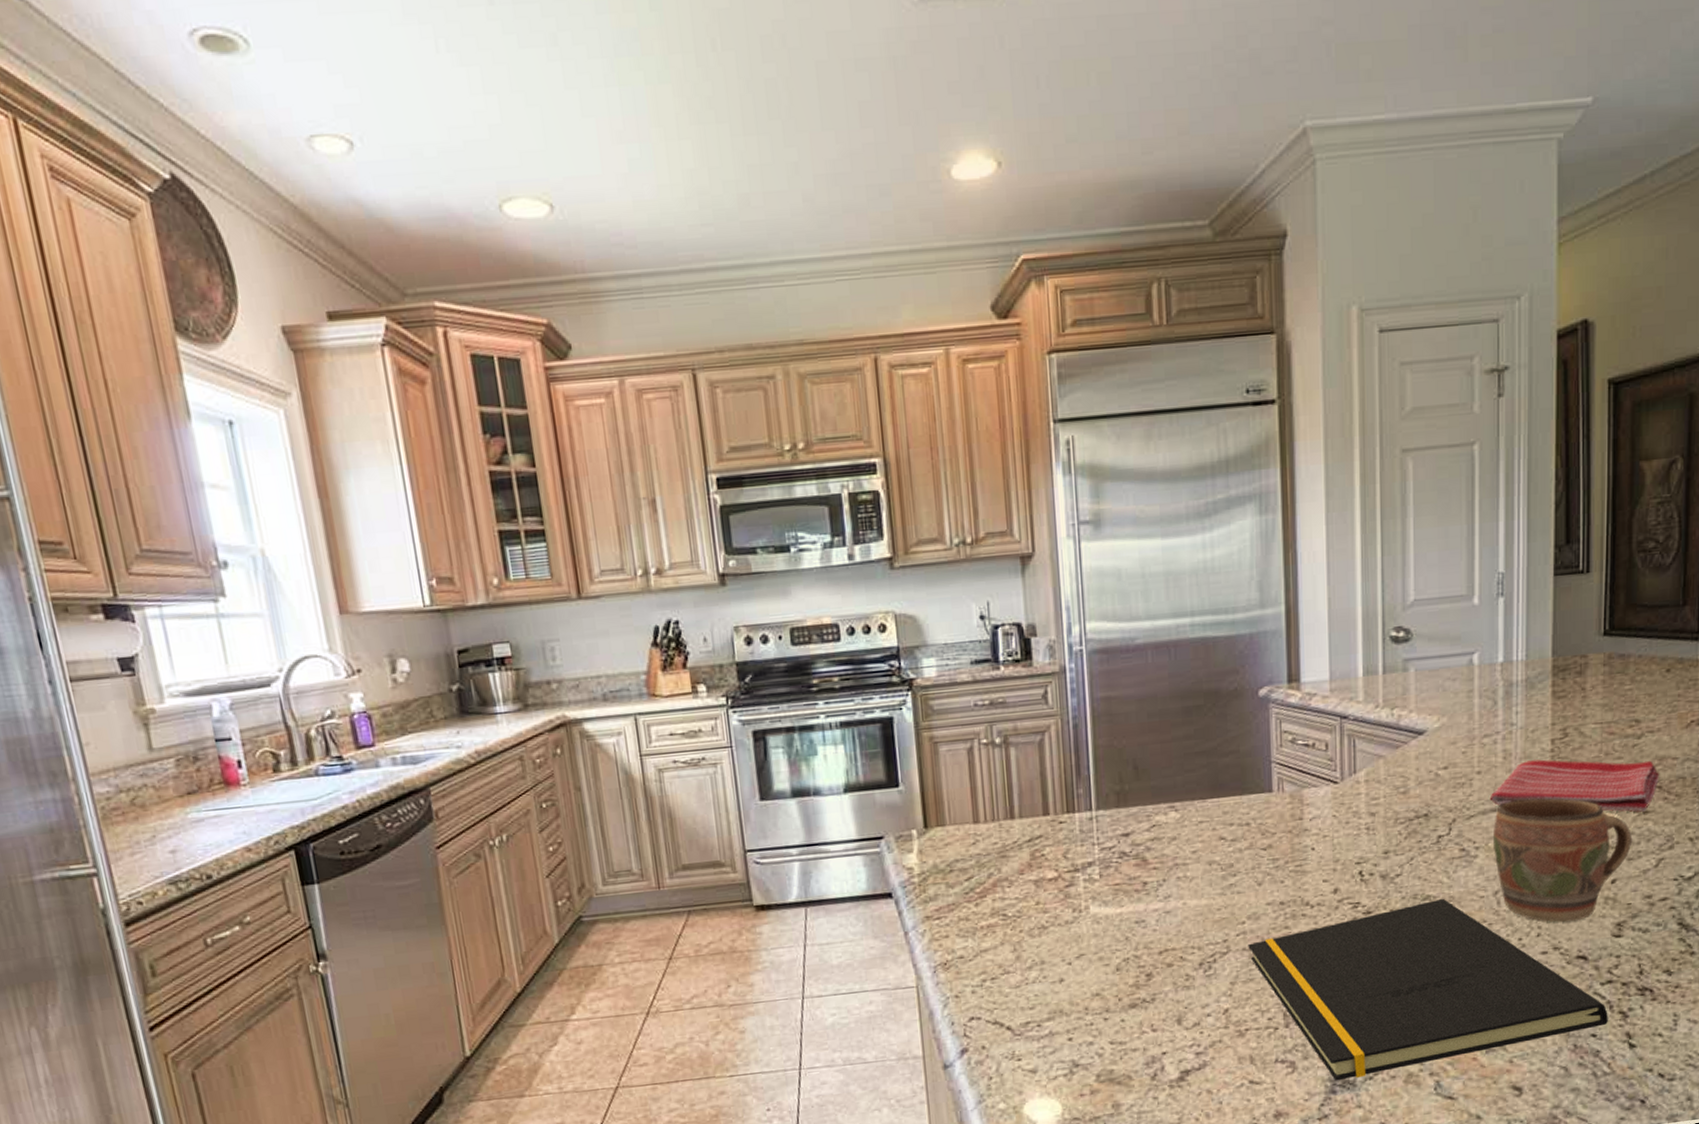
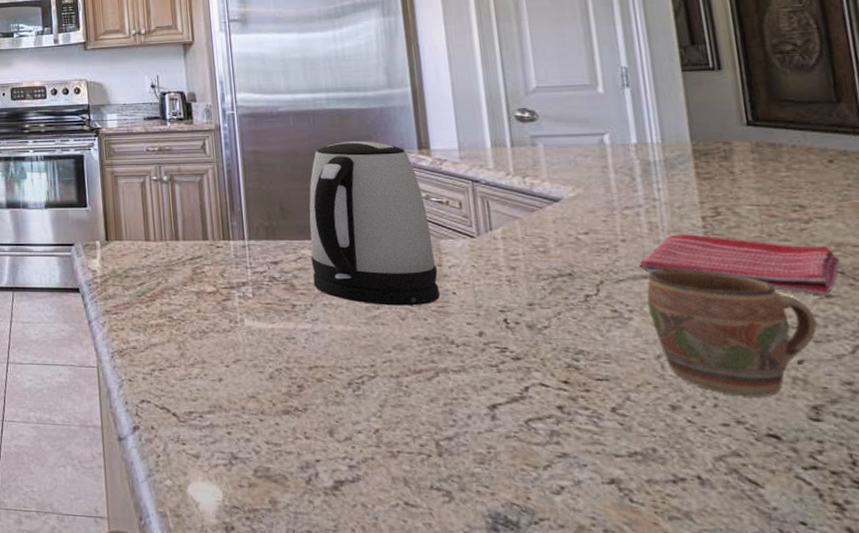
kettle: none [1166,676,1298,872] -> present [309,141,440,306]
notepad: present [1248,898,1608,1081] -> none [395,355,820,520]

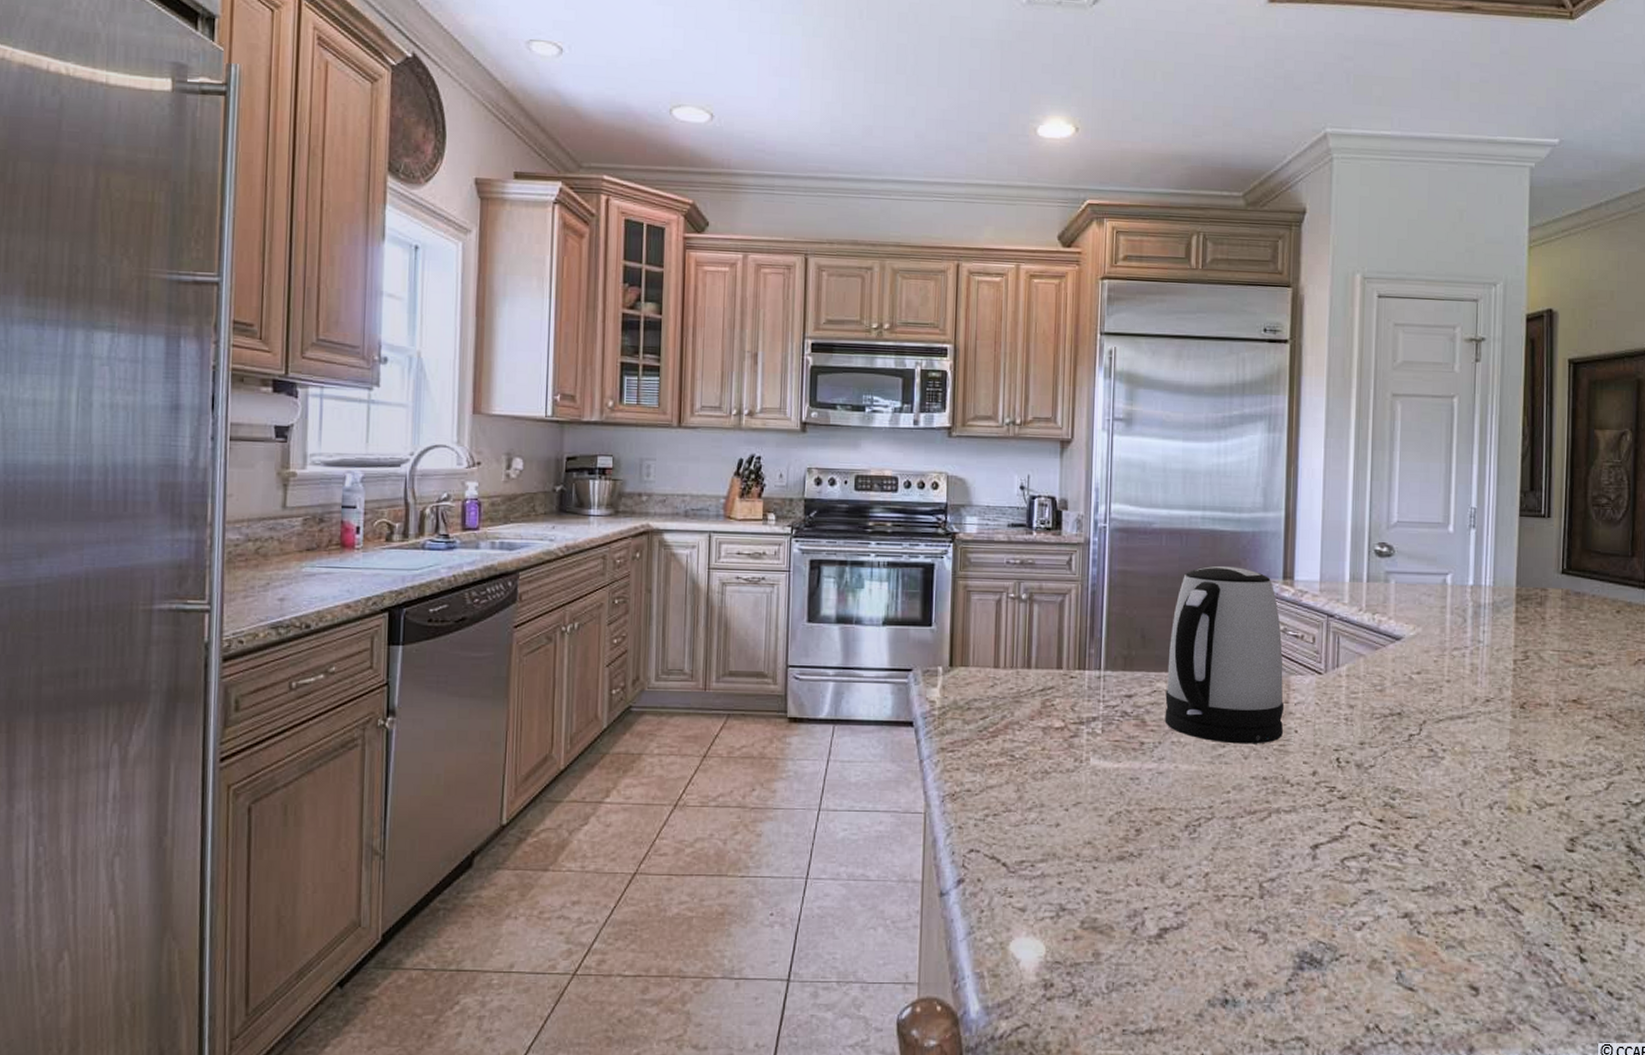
dish towel: present [638,234,840,295] -> none [1457,676,1610,736]
mug: present [647,269,817,397] -> none [1459,710,1585,831]

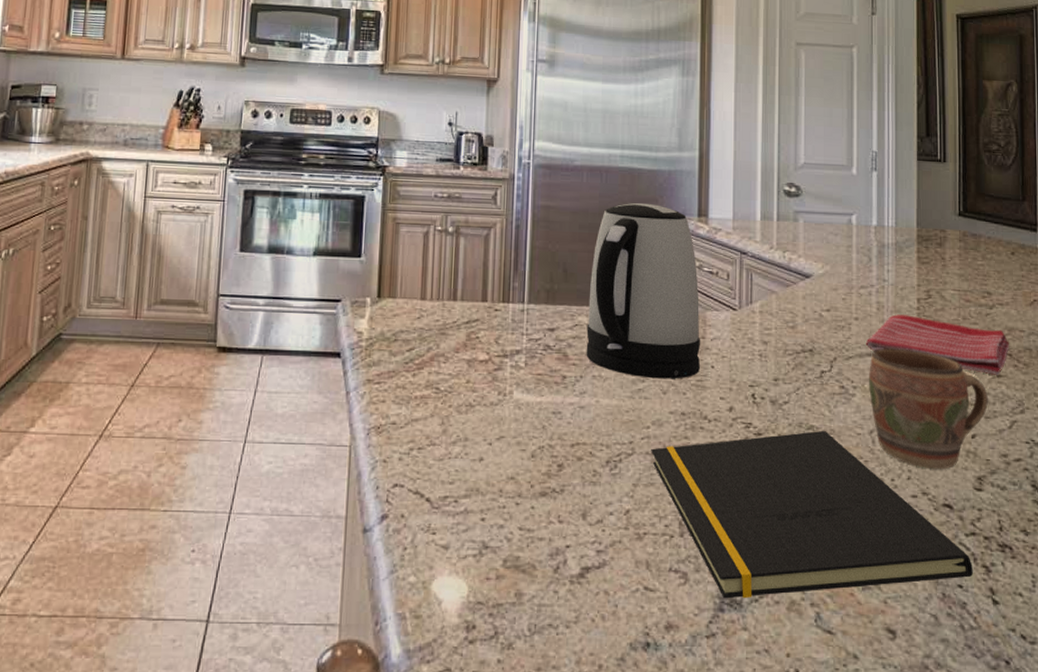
notepad: none [1231,793,1561,958] -> present [651,430,973,599]
dish towel: none [1457,676,1610,736] -> present [865,314,1009,375]
mug: none [1459,710,1585,831] -> present [869,348,988,470]

